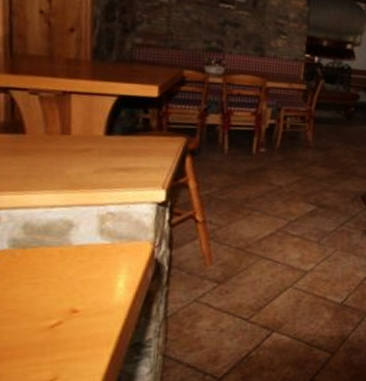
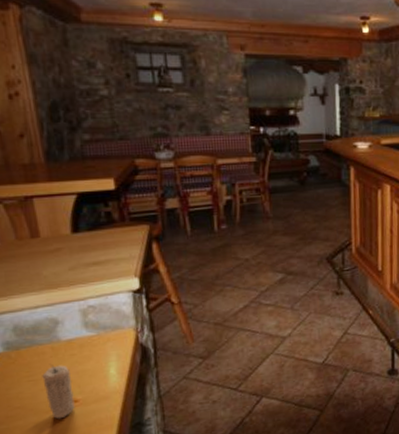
candle: none [44,269,76,329] -> present [42,364,75,419]

